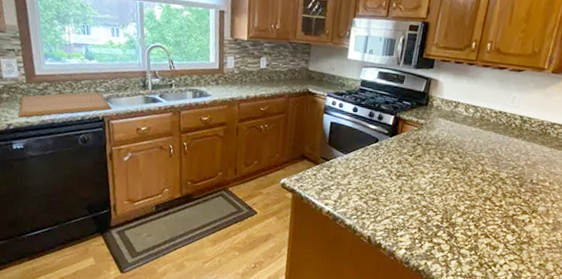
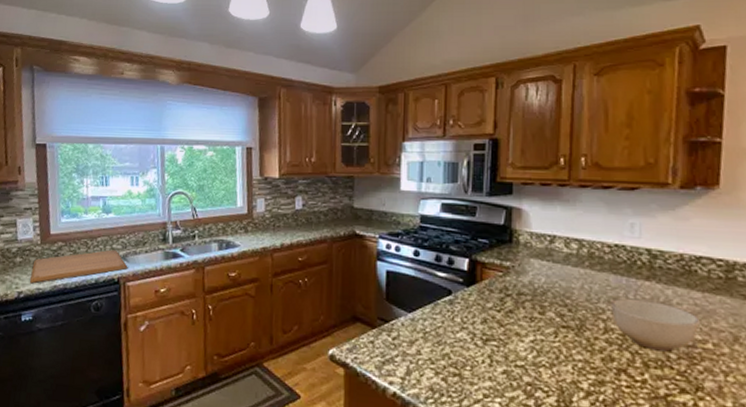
bowl: none [488,149,545,187] -> present [611,298,700,352]

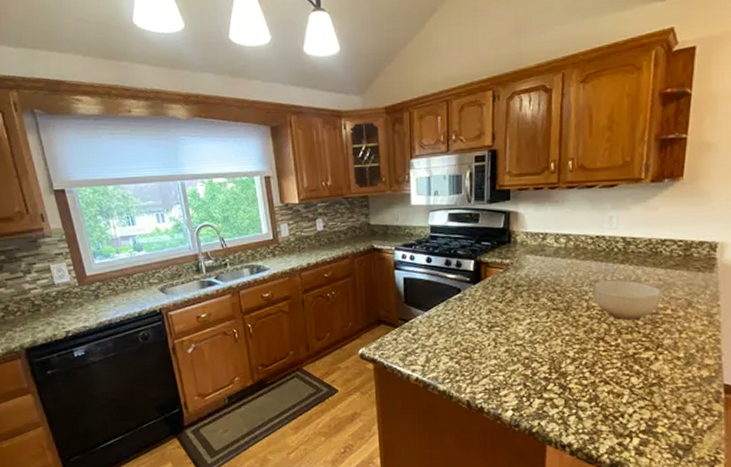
chopping board: present [30,249,128,284] -> none [74,284,168,323]

